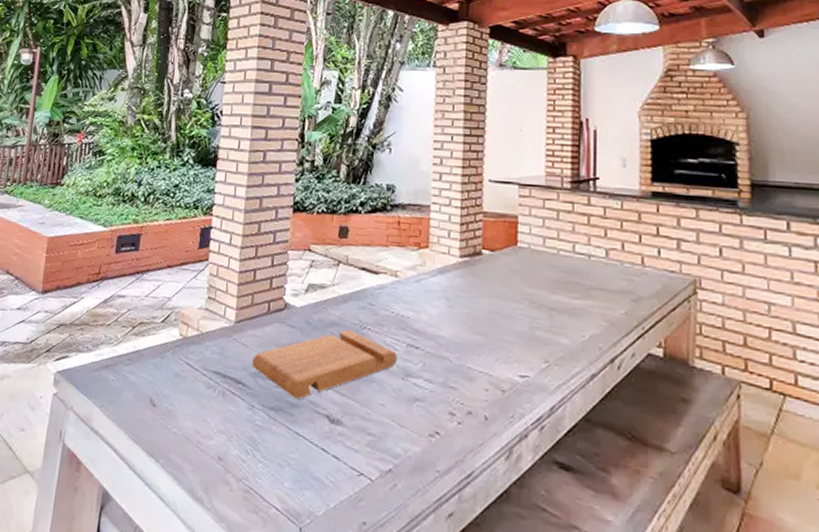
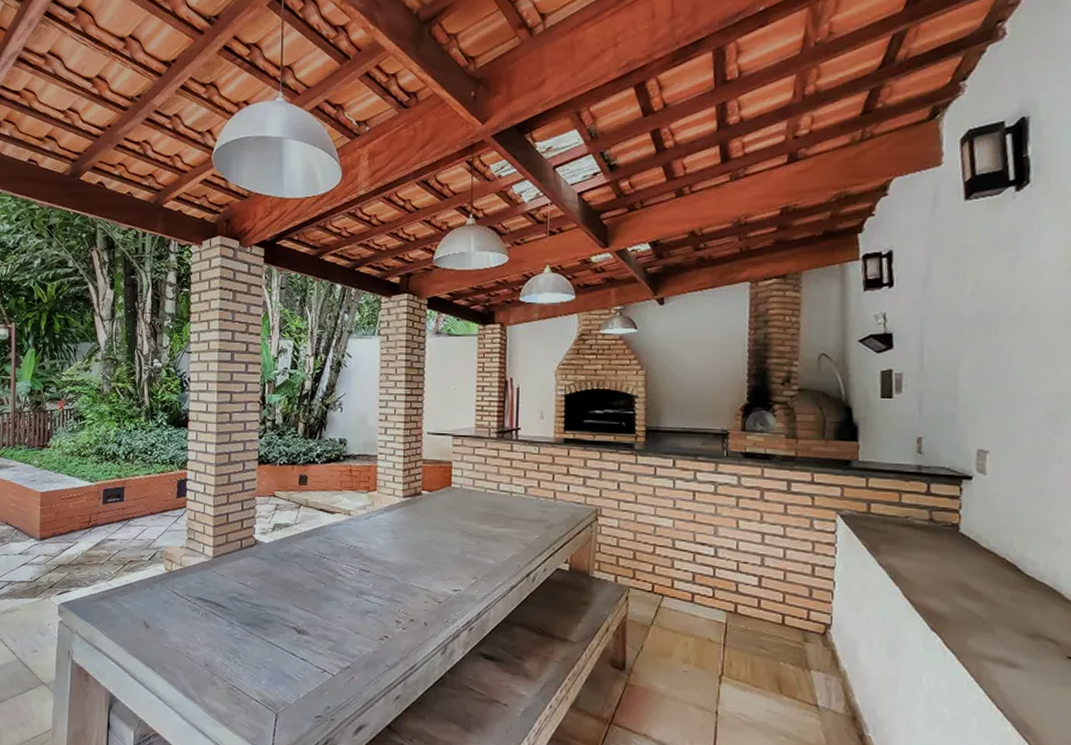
cutting board: present [252,329,397,400] -> none [229,559,352,617]

